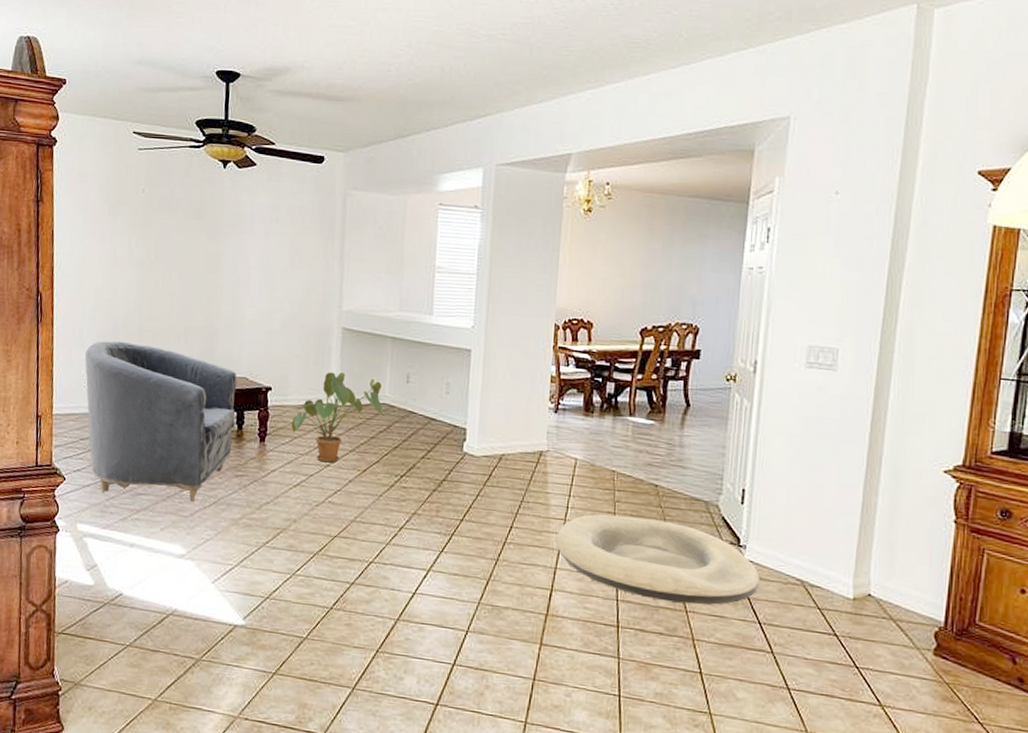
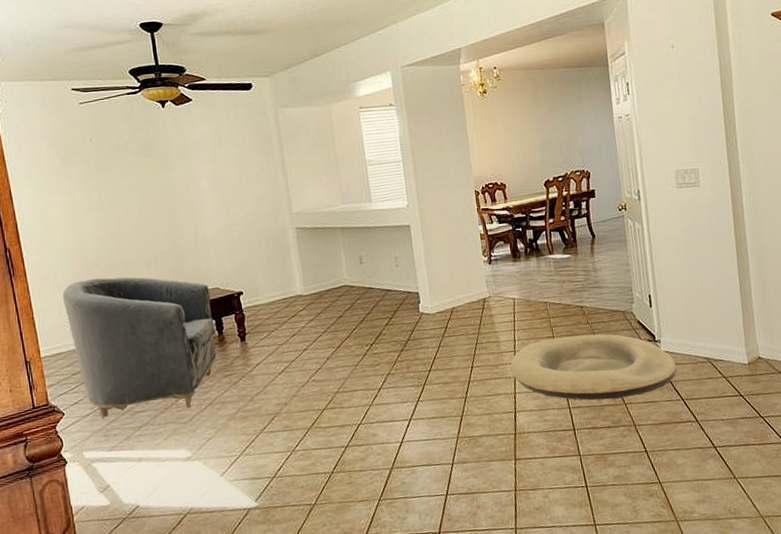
house plant: present [291,372,383,463] -> none [266,265,345,348]

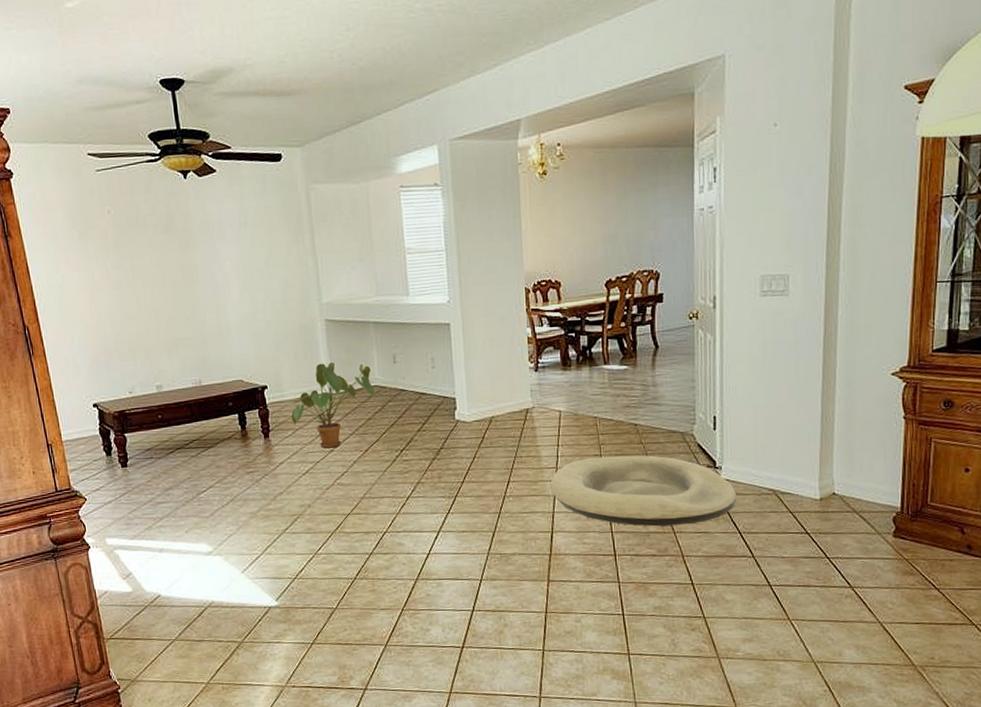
armchair: present [63,277,217,419] -> none [83,362,239,507]
house plant: none [266,265,345,348] -> present [291,362,375,449]

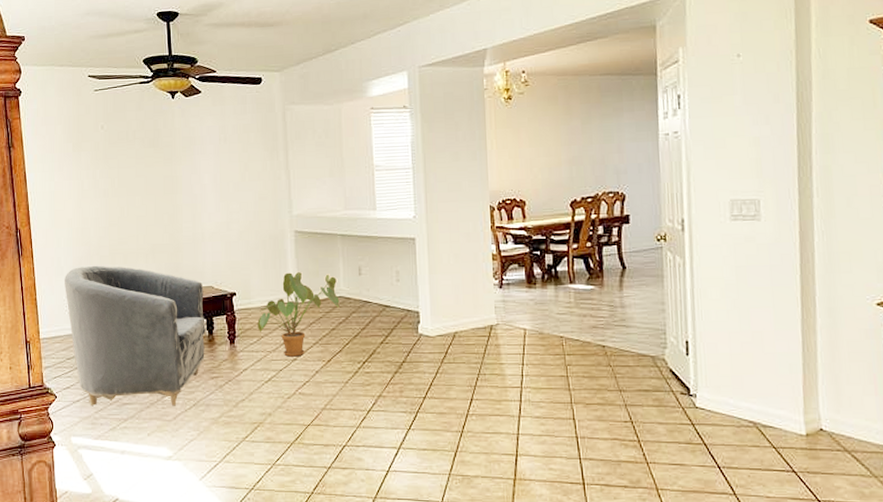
armchair: none [83,362,239,507] -> present [65,265,206,407]
dog bed: present [551,455,737,527] -> none [515,378,715,455]

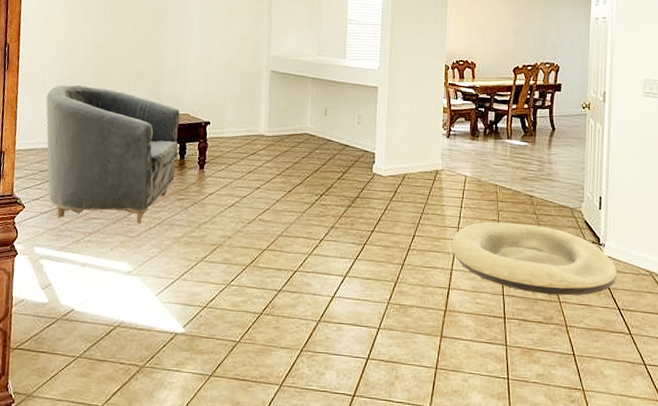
house plant: present [257,272,340,357] -> none [227,107,305,186]
dog bed: none [515,378,715,455] -> present [451,221,618,296]

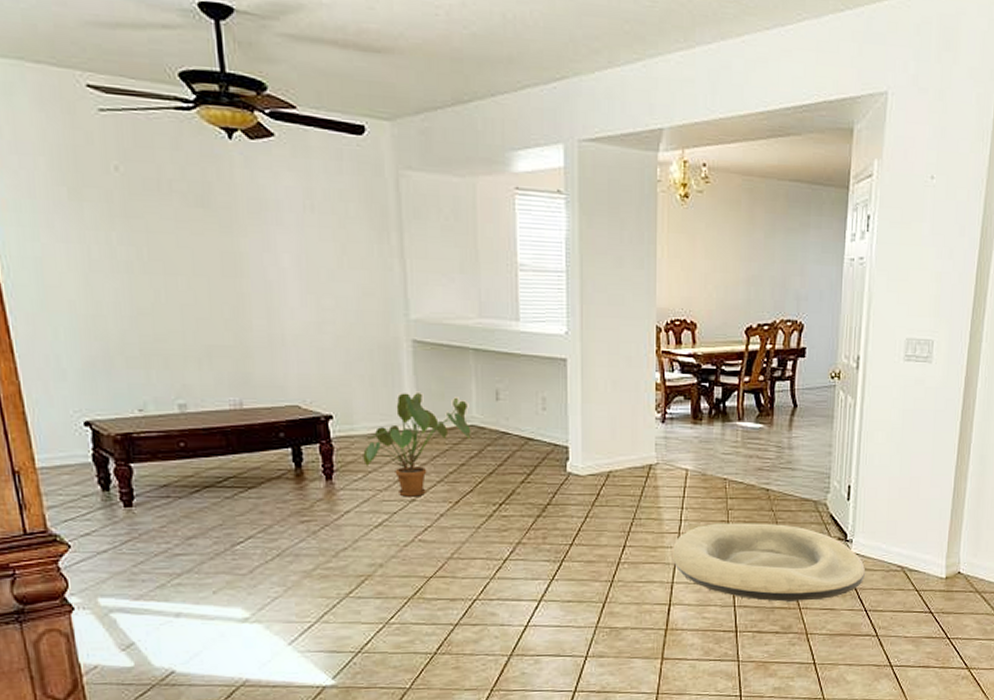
armchair: present [46,85,180,224] -> none [70,369,291,559]
house plant: none [227,107,305,186] -> present [363,393,471,497]

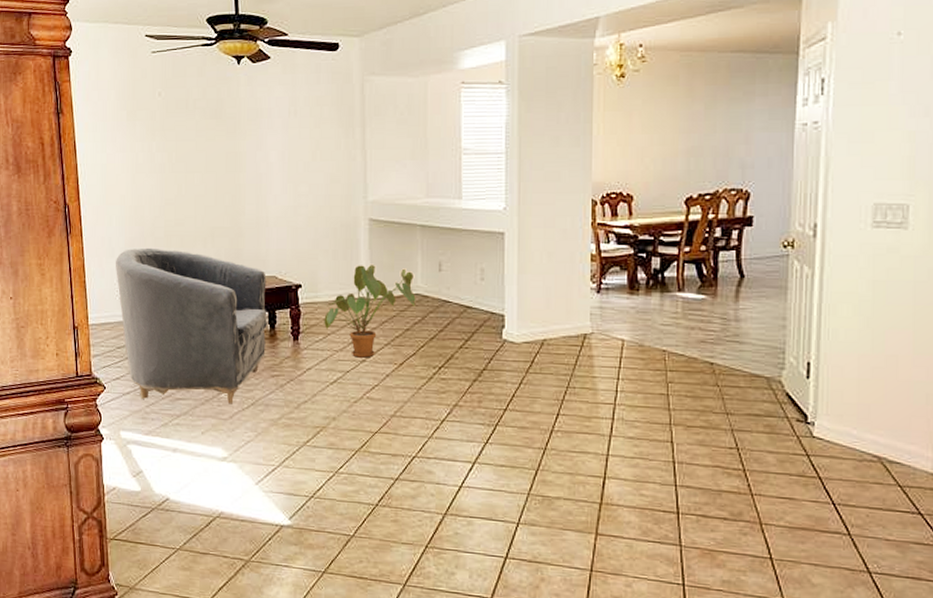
armchair: none [70,369,291,559] -> present [116,247,267,404]
dog bed: present [671,523,866,602] -> none [606,396,833,487]

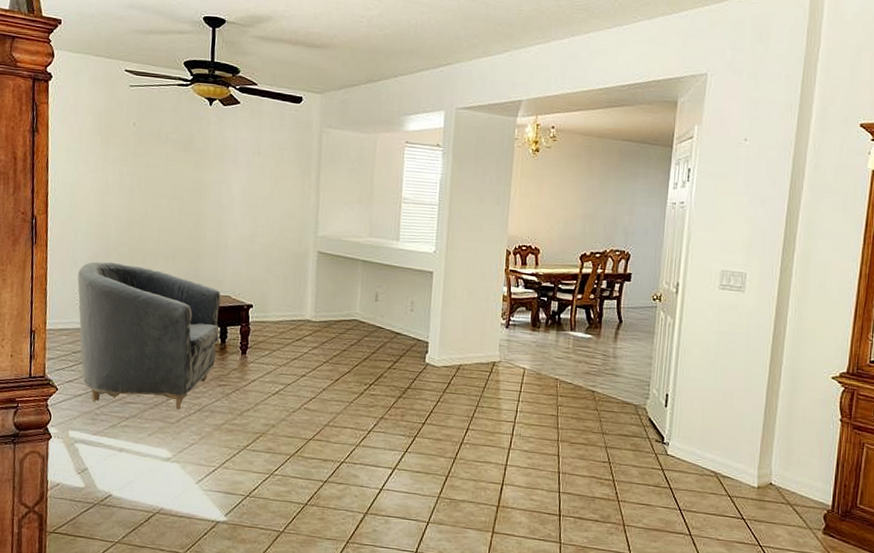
house plant: present [324,265,416,358] -> none [270,291,354,373]

